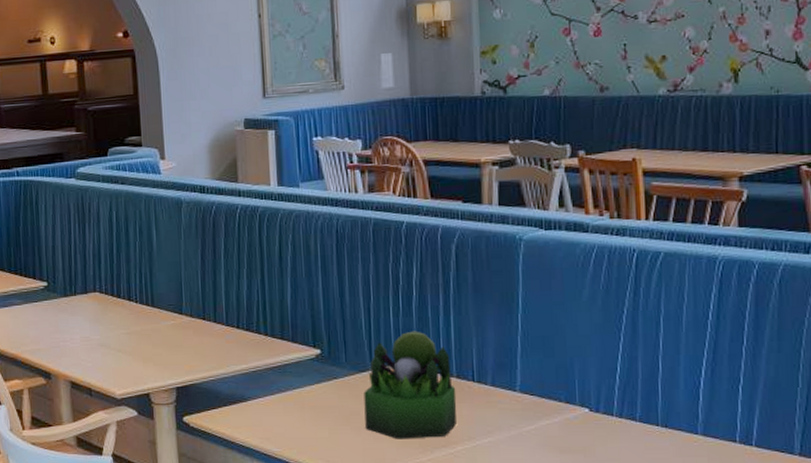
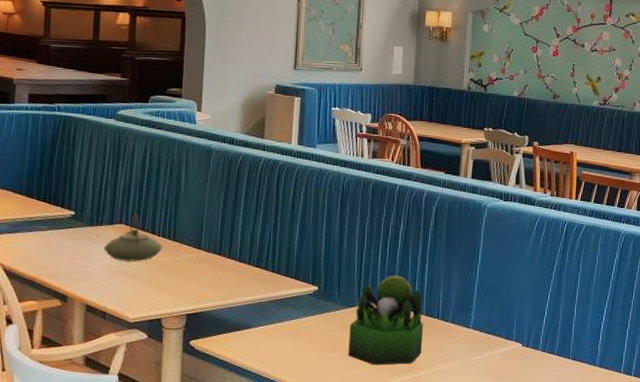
teapot: none [81,281,142,333] -> present [104,214,163,262]

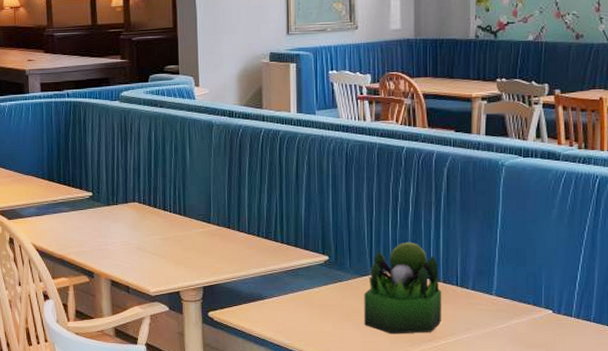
teapot: present [104,214,163,262] -> none [121,192,175,238]

